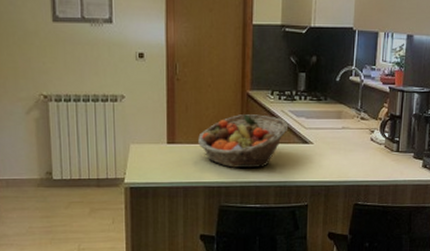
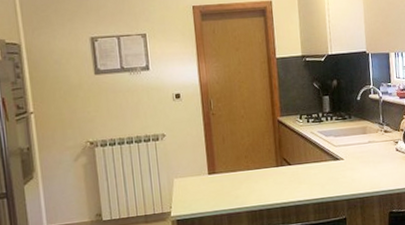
fruit basket: present [198,114,289,168] -> none [237,138,320,191]

